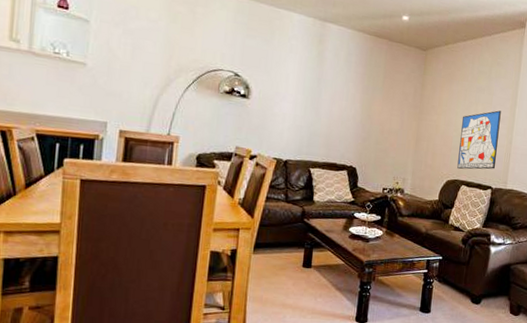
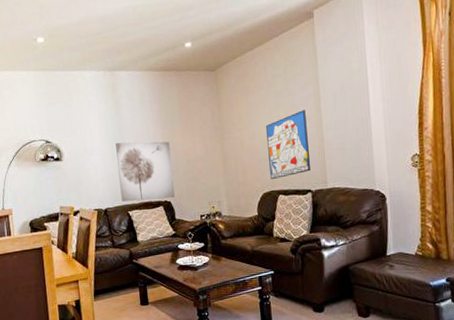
wall art: none [305,94,367,165] -> present [116,141,175,202]

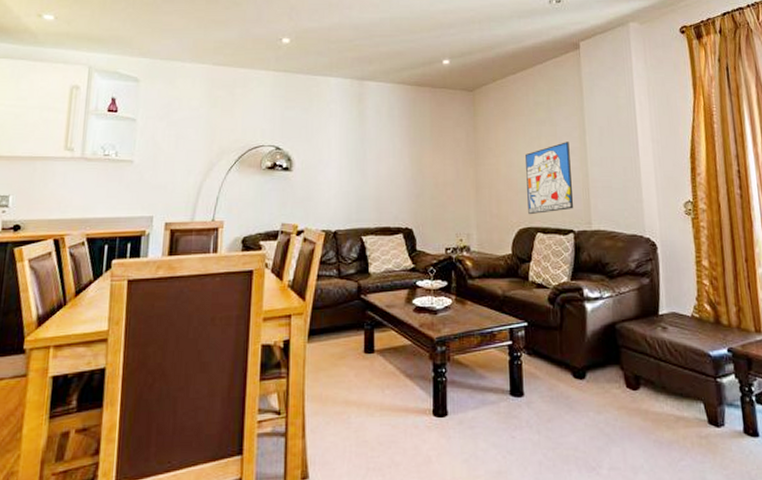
wall art: present [116,141,175,202] -> none [355,156,417,225]

